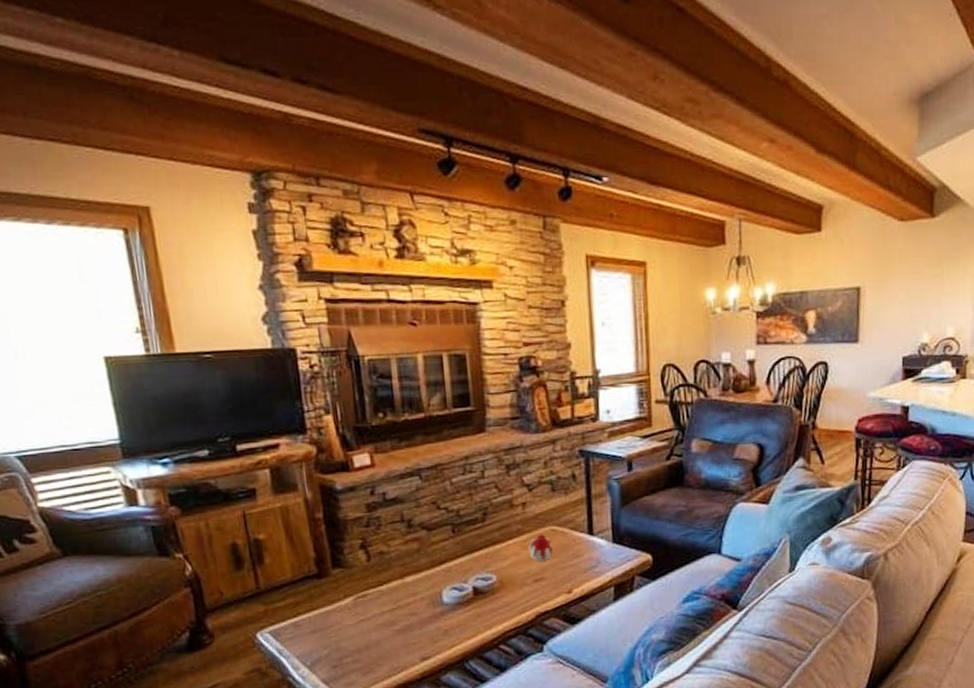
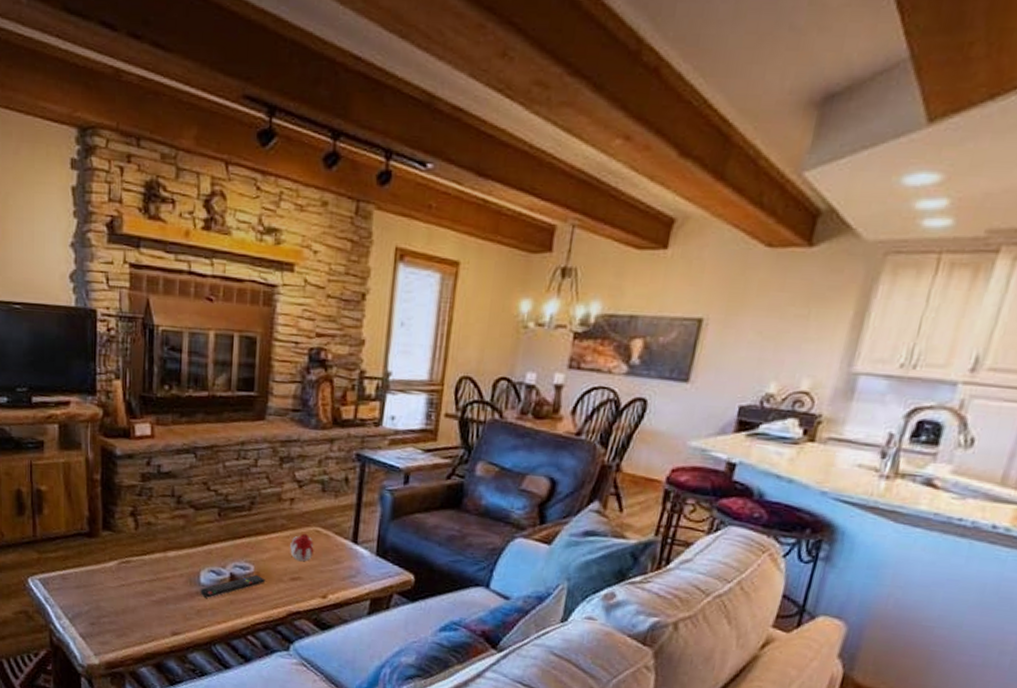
remote control: none [444,583,510,616] -> present [200,574,266,598]

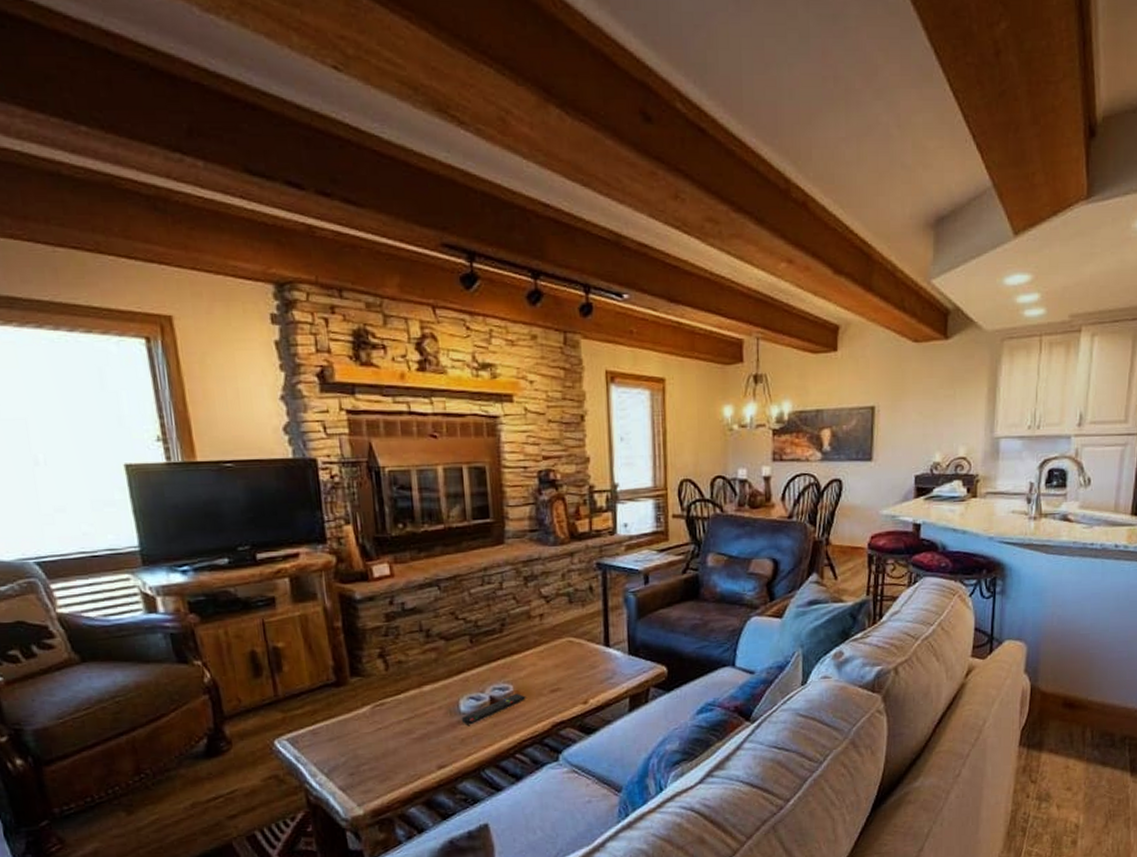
candle: present [290,533,314,562] -> none [545,645,569,673]

